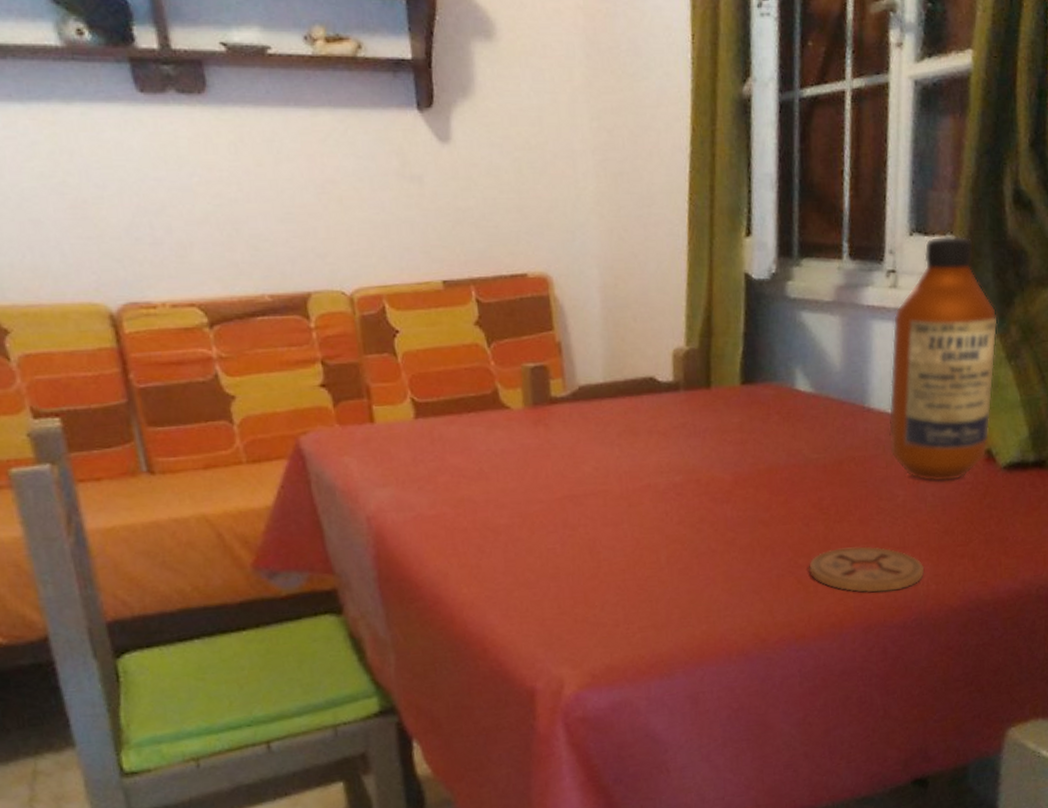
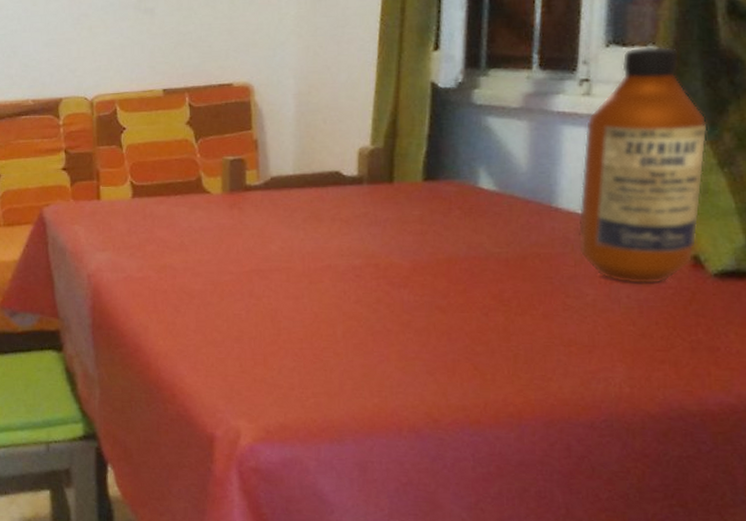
coaster: present [808,546,925,593] -> none [485,340,617,389]

